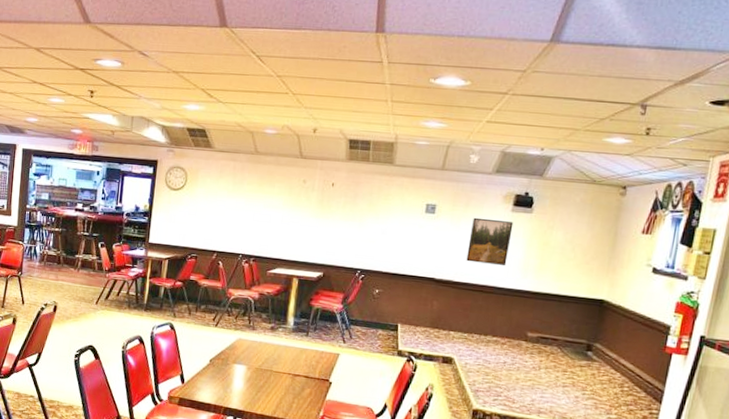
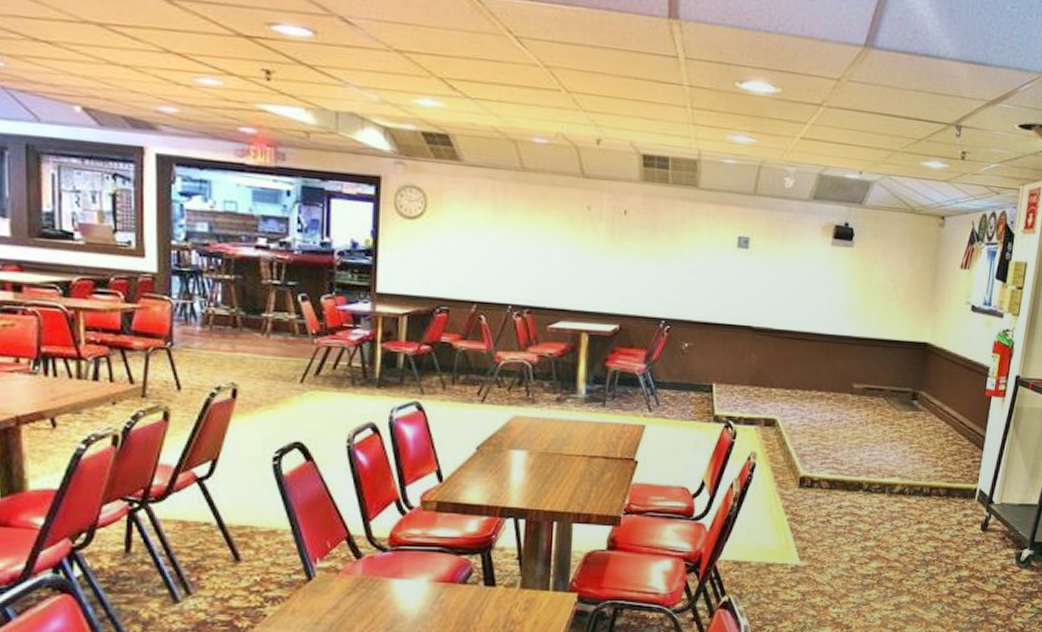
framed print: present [466,217,514,266] -> none [785,252,834,308]

